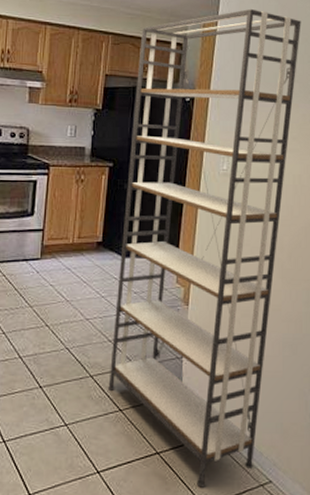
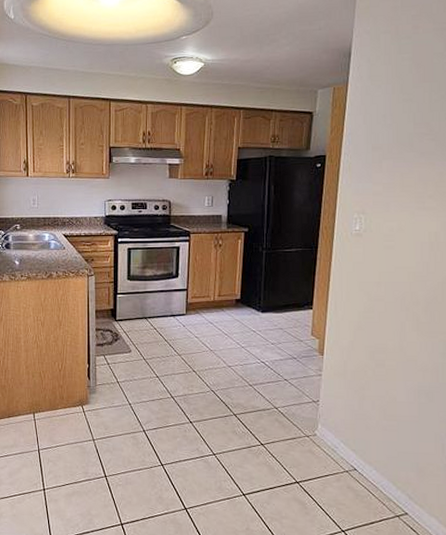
shelving unit: present [108,8,301,488] -> none [250,70,438,514]

